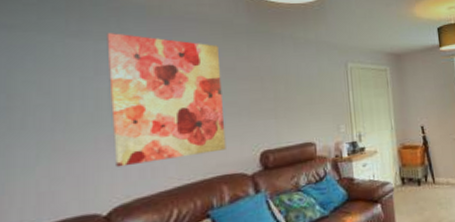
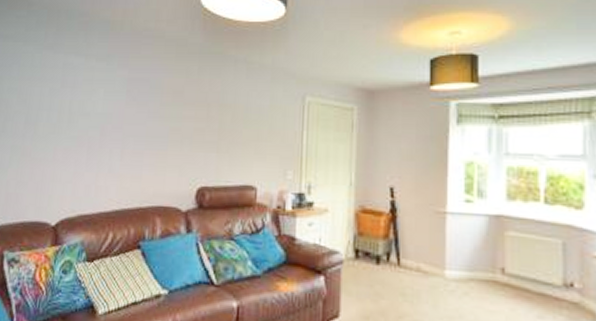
wall art: present [107,33,226,168] -> none [67,47,170,181]

